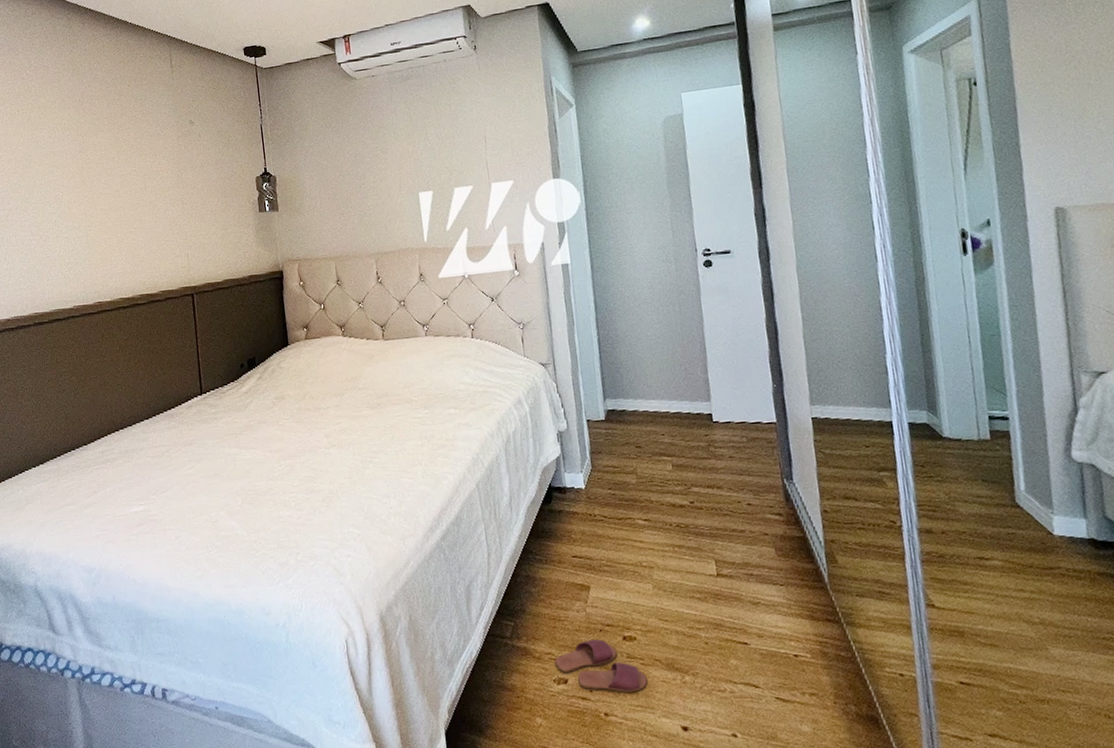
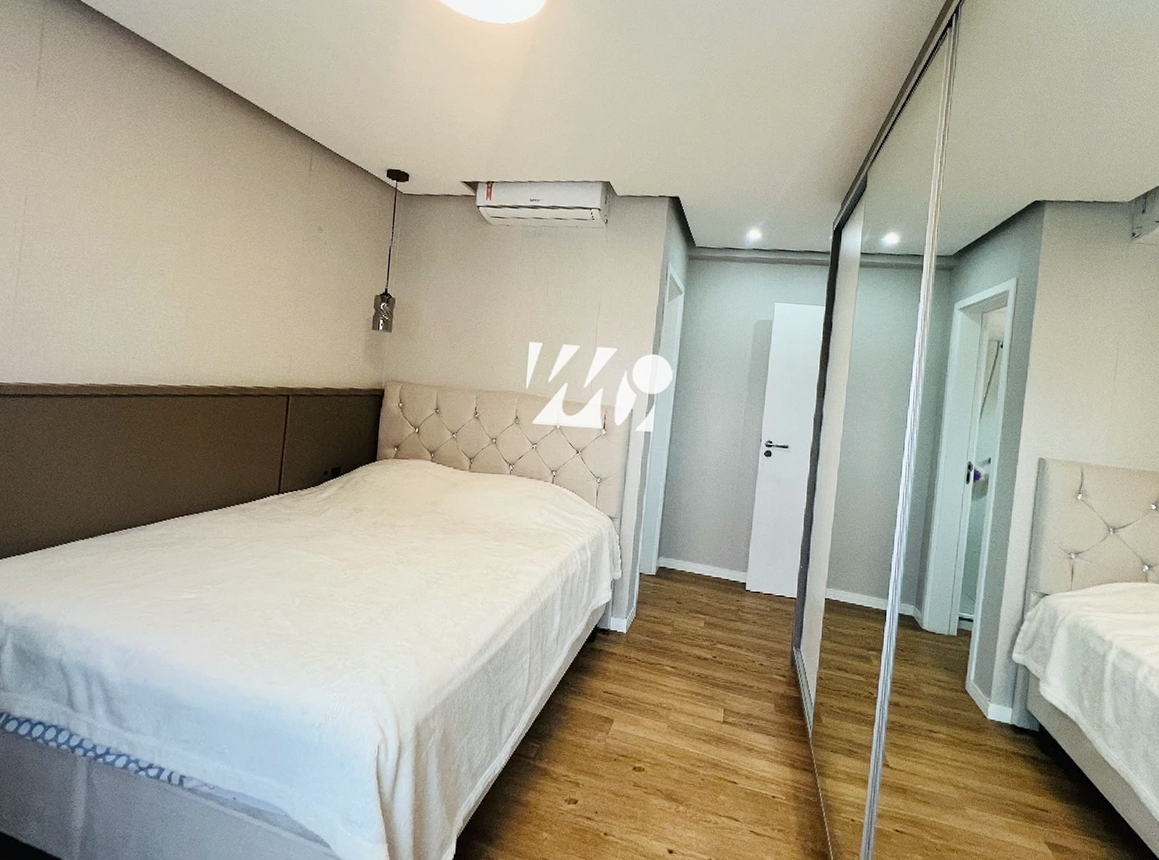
slippers: present [555,638,648,692] -> none [569,766,647,816]

